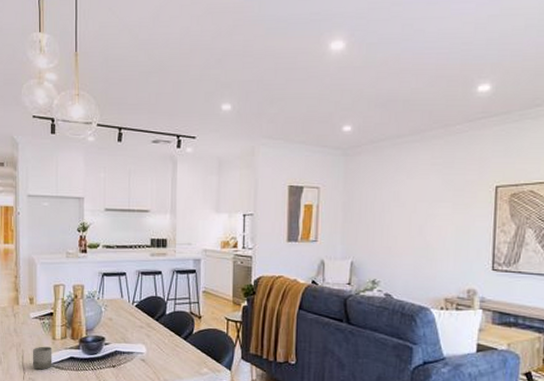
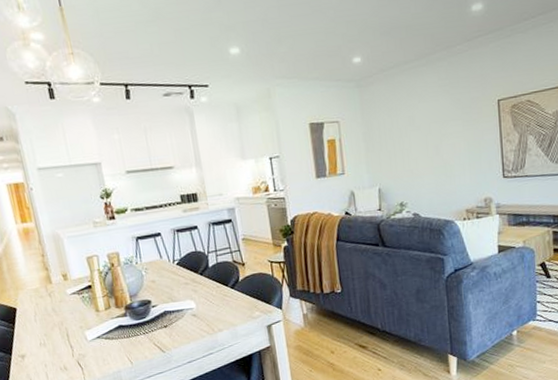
cup: present [32,346,52,370] -> none [76,319,101,345]

